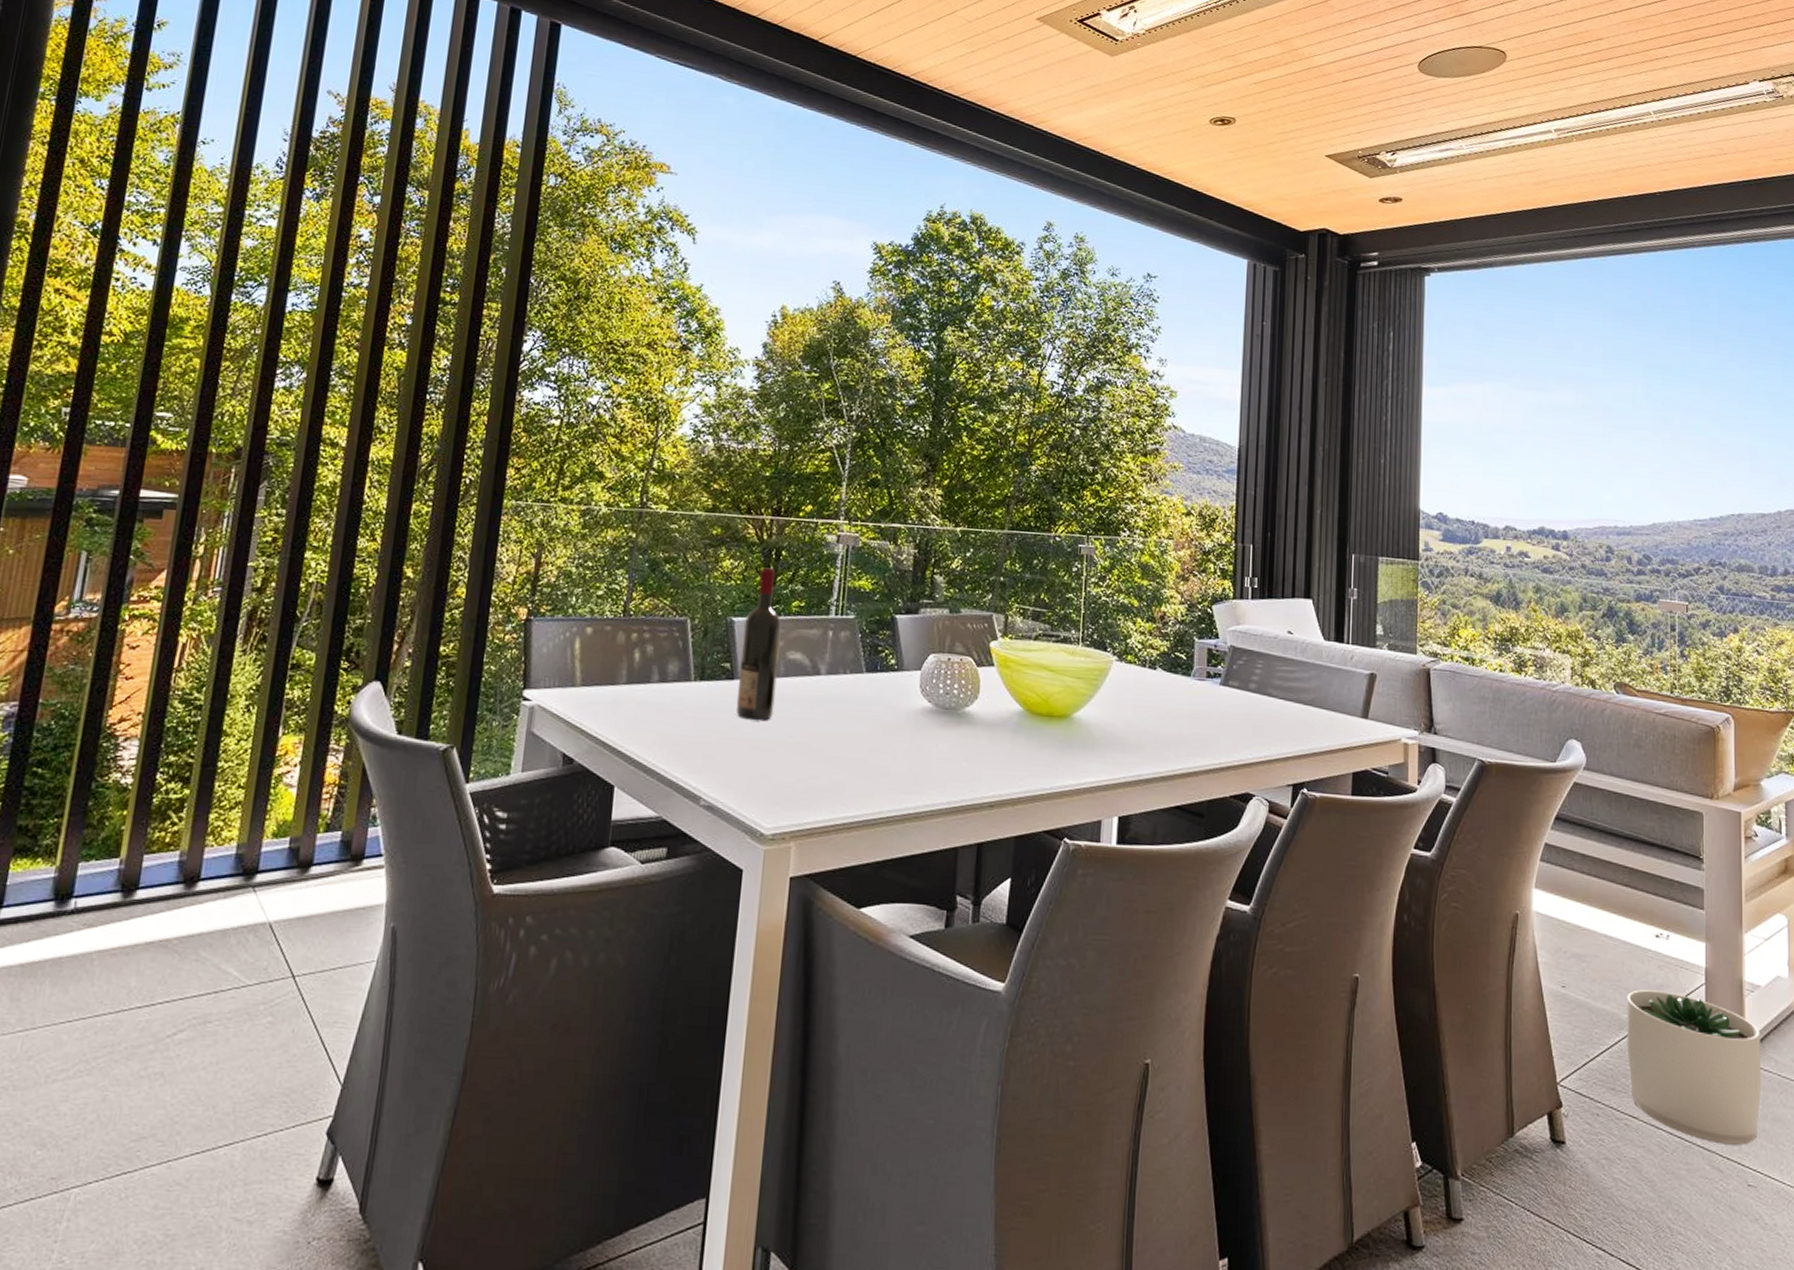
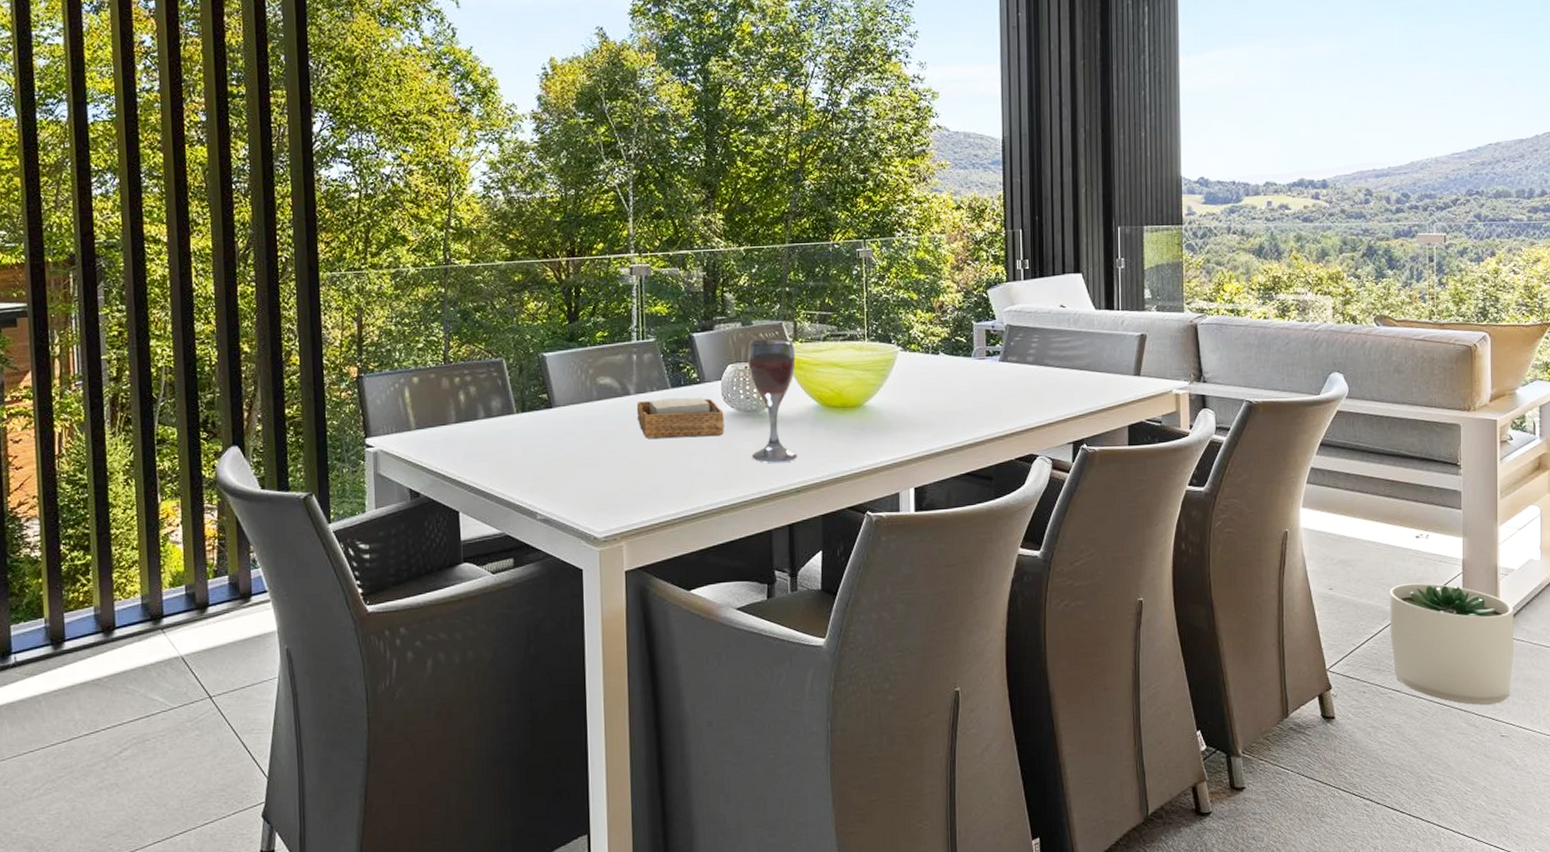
wine bottle: present [735,567,782,720] -> none [555,304,592,441]
napkin holder: none [824,683,920,733] -> present [636,397,724,439]
cup: none [944,630,1004,772] -> present [748,338,797,463]

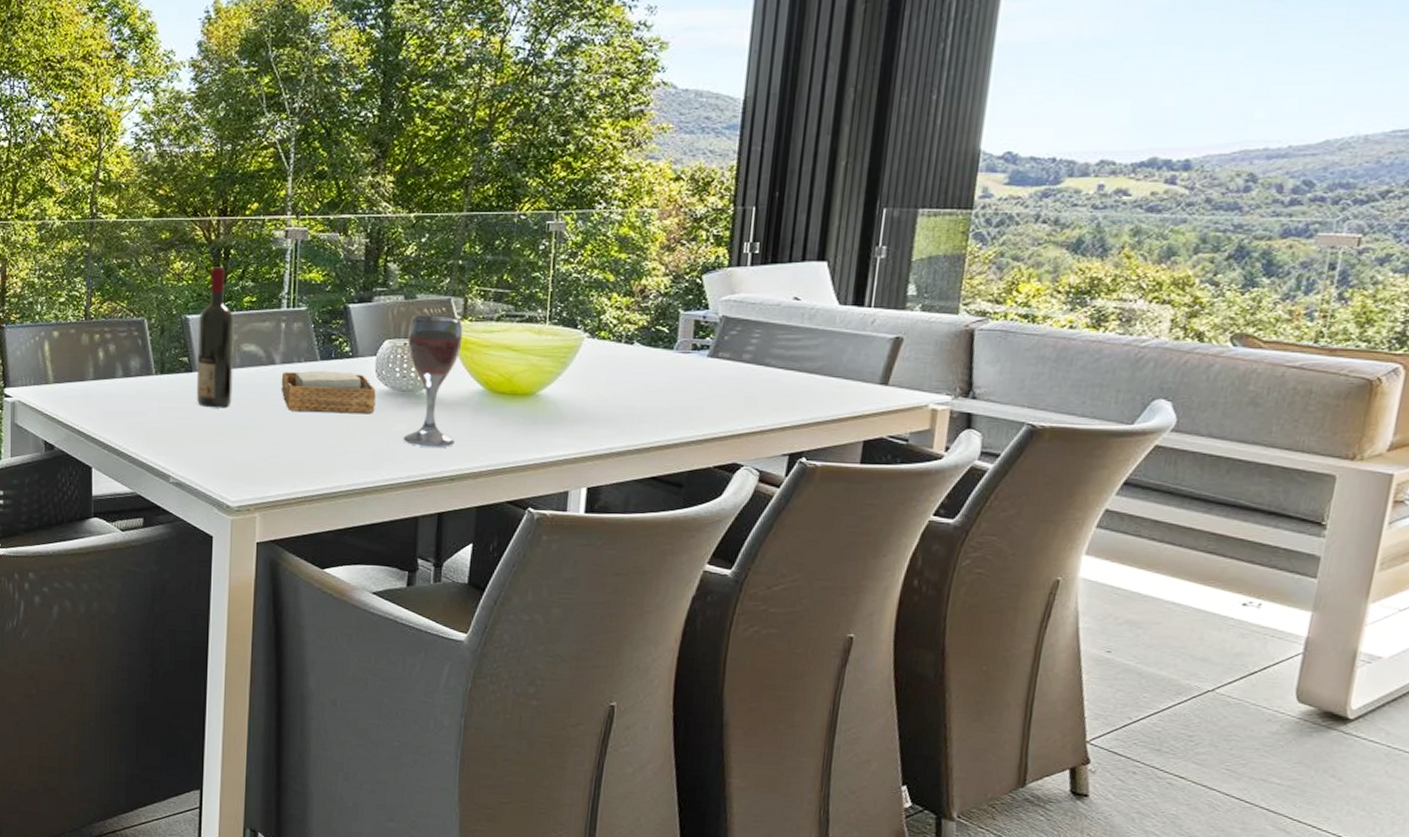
wine bottle: none [555,304,592,441] -> present [196,266,235,407]
planter: present [1389,583,1515,705] -> none [1181,657,1371,810]

